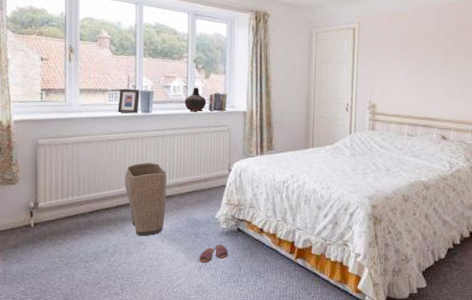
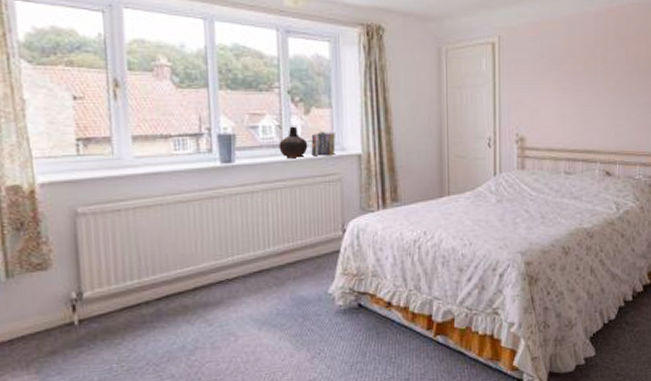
picture frame: present [117,89,140,114] -> none [187,133,217,166]
laundry basket: present [125,163,166,236] -> none [203,228,262,325]
slippers: present [199,244,228,263] -> none [310,326,348,352]

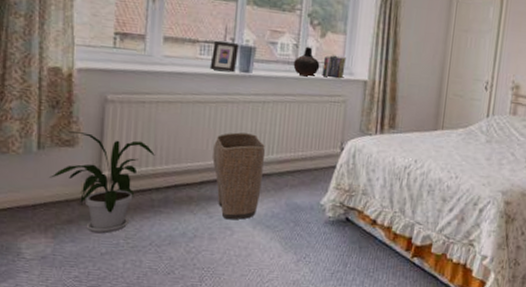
house plant: none [24,253,139,361] -> present [49,131,155,234]
picture frame: none [187,133,217,166] -> present [209,41,239,73]
laundry basket: none [203,228,262,325] -> present [212,132,265,220]

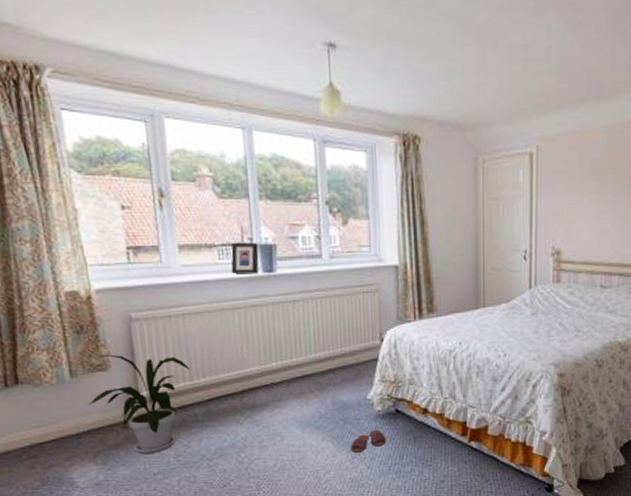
laundry basket: present [212,132,265,220] -> none [249,335,305,426]
vase: present [293,46,320,77] -> none [318,237,346,269]
slippers: none [297,235,333,256] -> present [350,430,386,453]
books: present [322,55,346,79] -> none [349,242,373,267]

